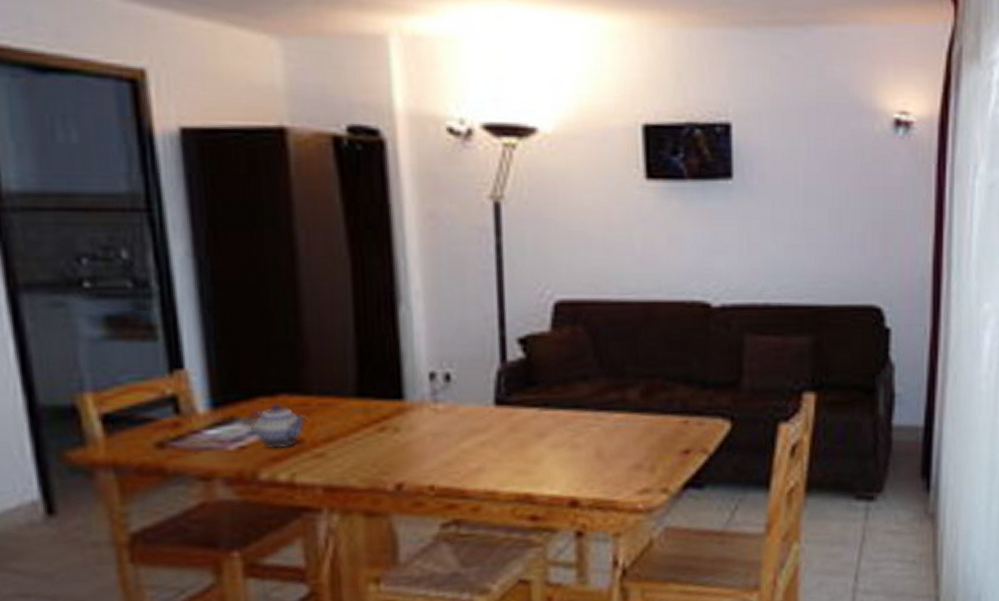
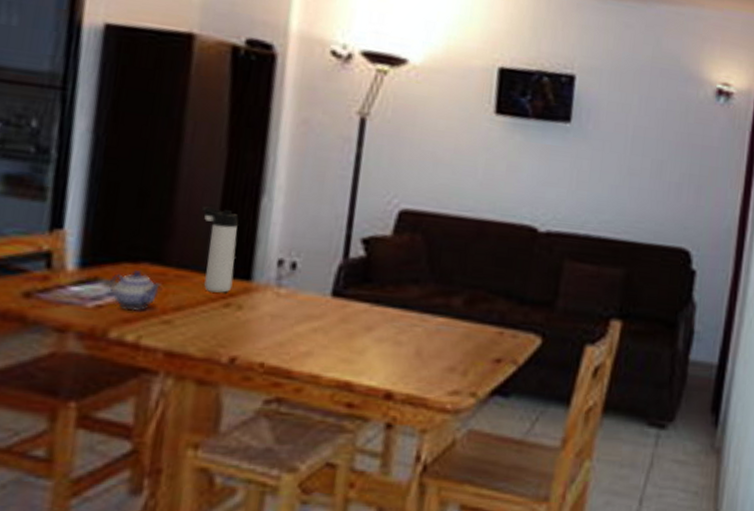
thermos bottle: none [335,324,384,417] -> present [202,206,239,293]

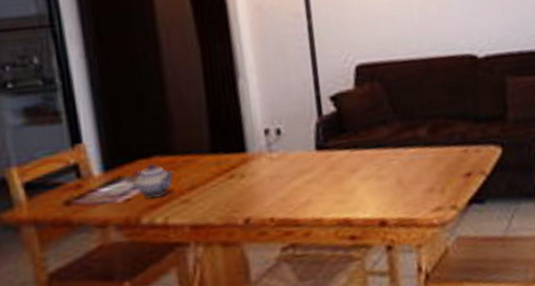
thermos bottle: present [202,206,239,293] -> none [191,97,232,169]

